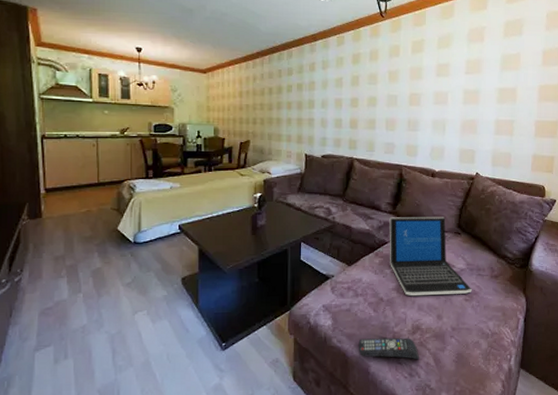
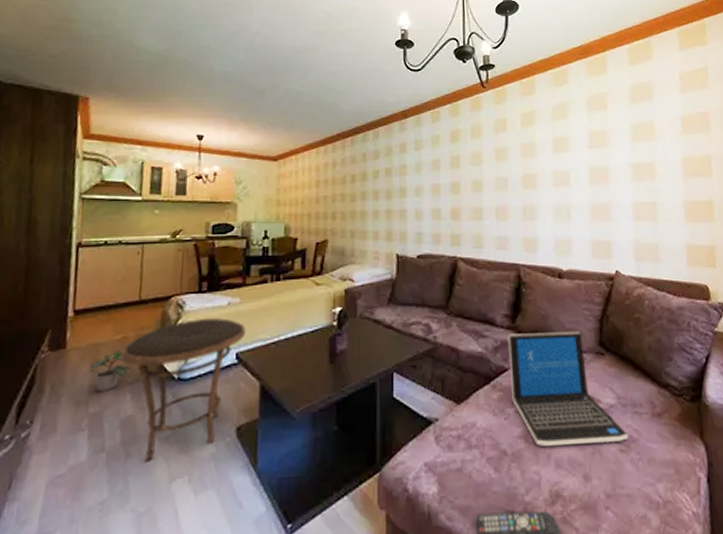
potted plant: none [63,220,95,250] -> present [90,350,130,392]
side table: none [86,199,186,300] -> present [120,318,247,462]

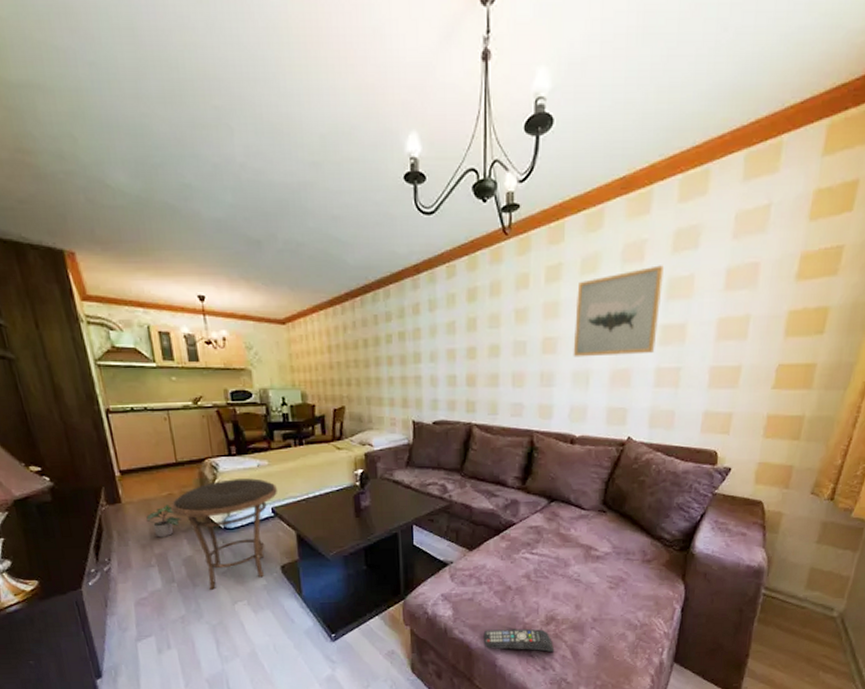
laptop: present [507,331,629,447] -> none [517,492,619,584]
wall art: none [551,113,629,192] -> present [573,265,664,357]

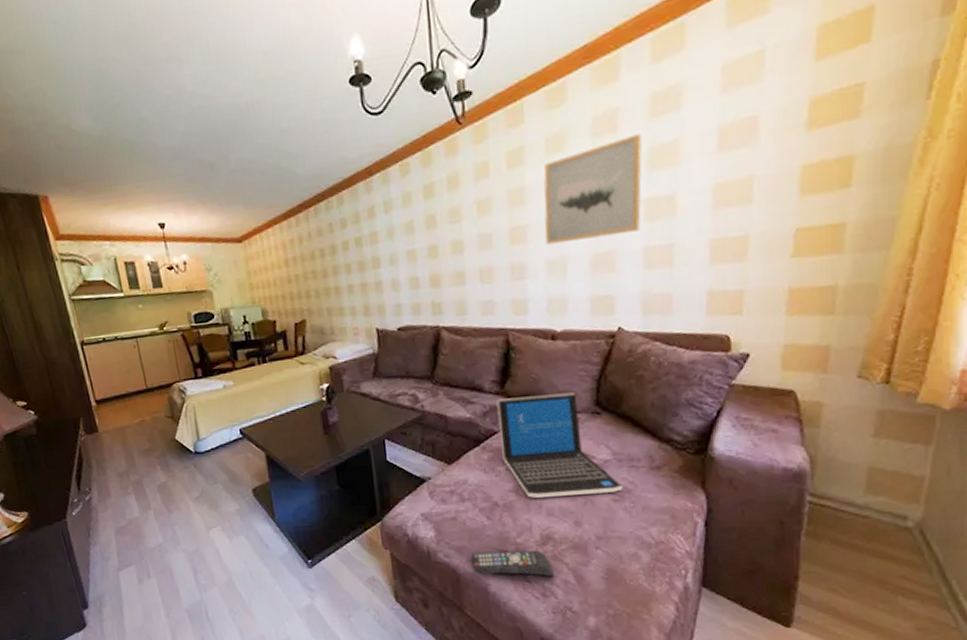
potted plant: present [146,504,181,538] -> none [122,431,154,465]
side table: present [170,478,278,590] -> none [143,400,245,516]
laptop: none [517,492,619,584] -> present [496,392,623,499]

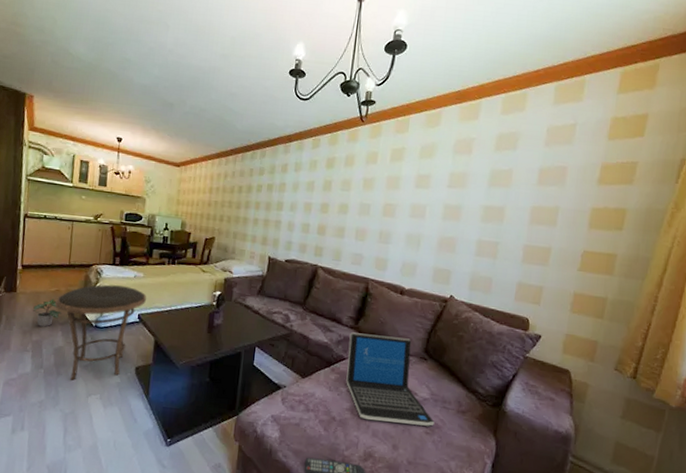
potted plant: none [122,431,154,465] -> present [33,299,62,327]
side table: none [143,400,245,516] -> present [54,285,147,380]
wall art: present [543,133,642,245] -> none [408,159,487,227]

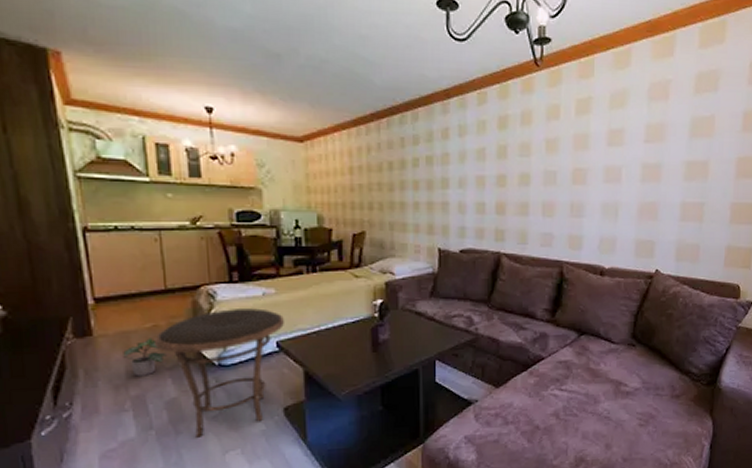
laptop: present [346,332,435,426] -> none [546,325,648,423]

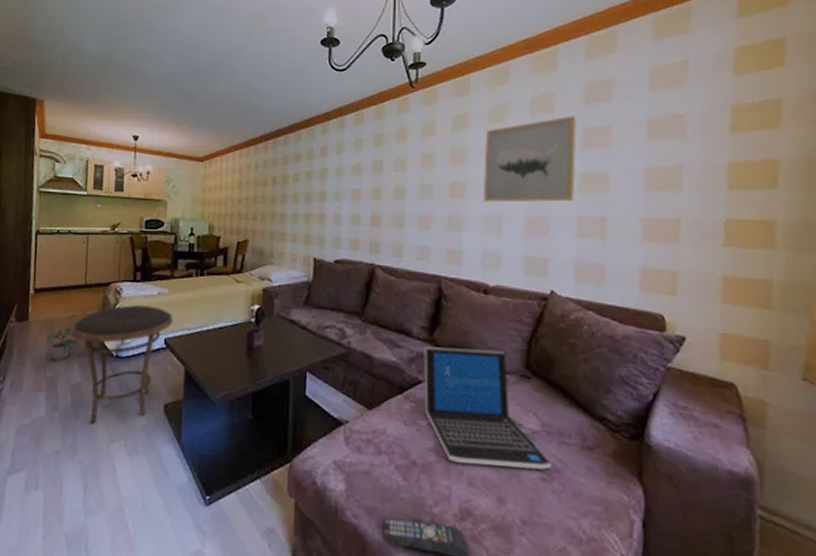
laptop: none [546,325,648,423] -> present [424,346,552,470]
wall art: none [602,105,687,189] -> present [483,116,577,203]

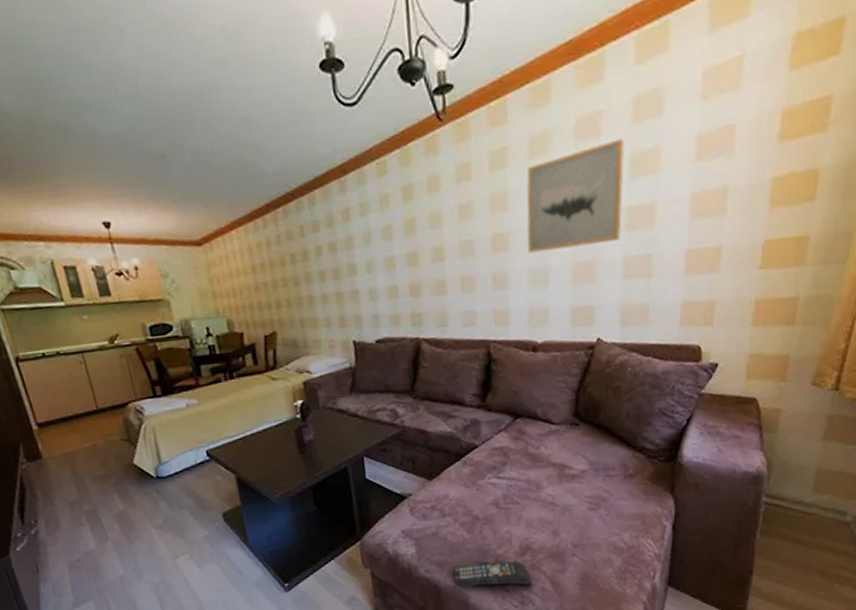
potted plant: present [47,326,78,360] -> none [71,456,109,493]
side table: present [70,305,174,424] -> none [95,420,212,546]
laptop: present [424,346,552,470] -> none [477,404,598,511]

